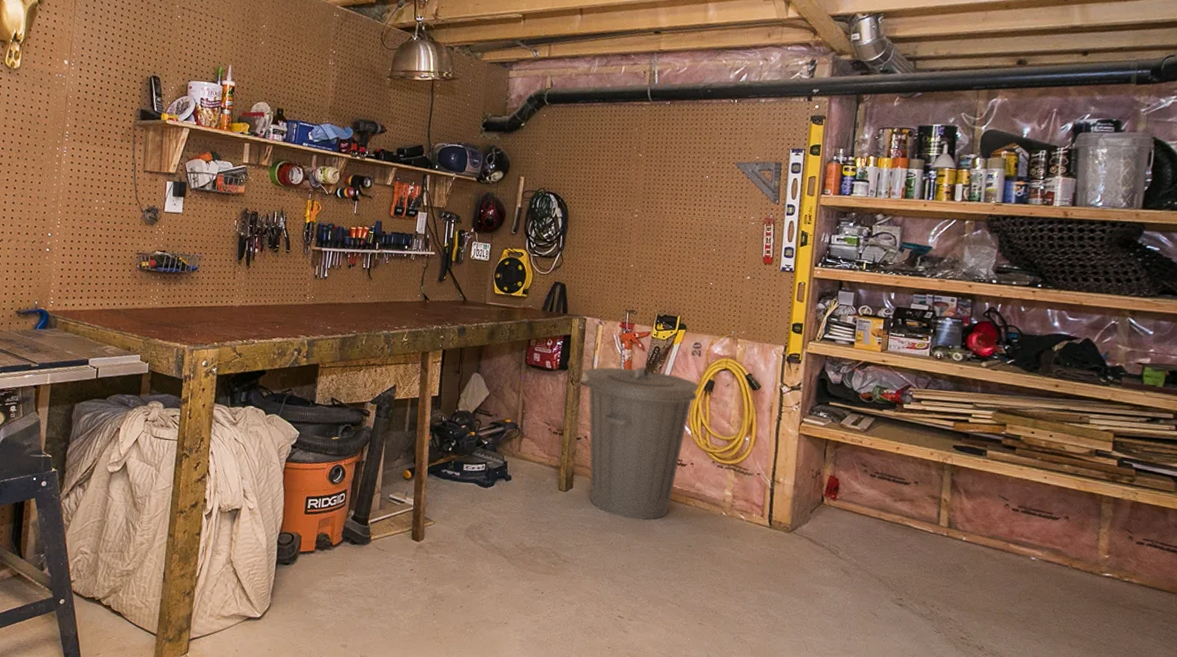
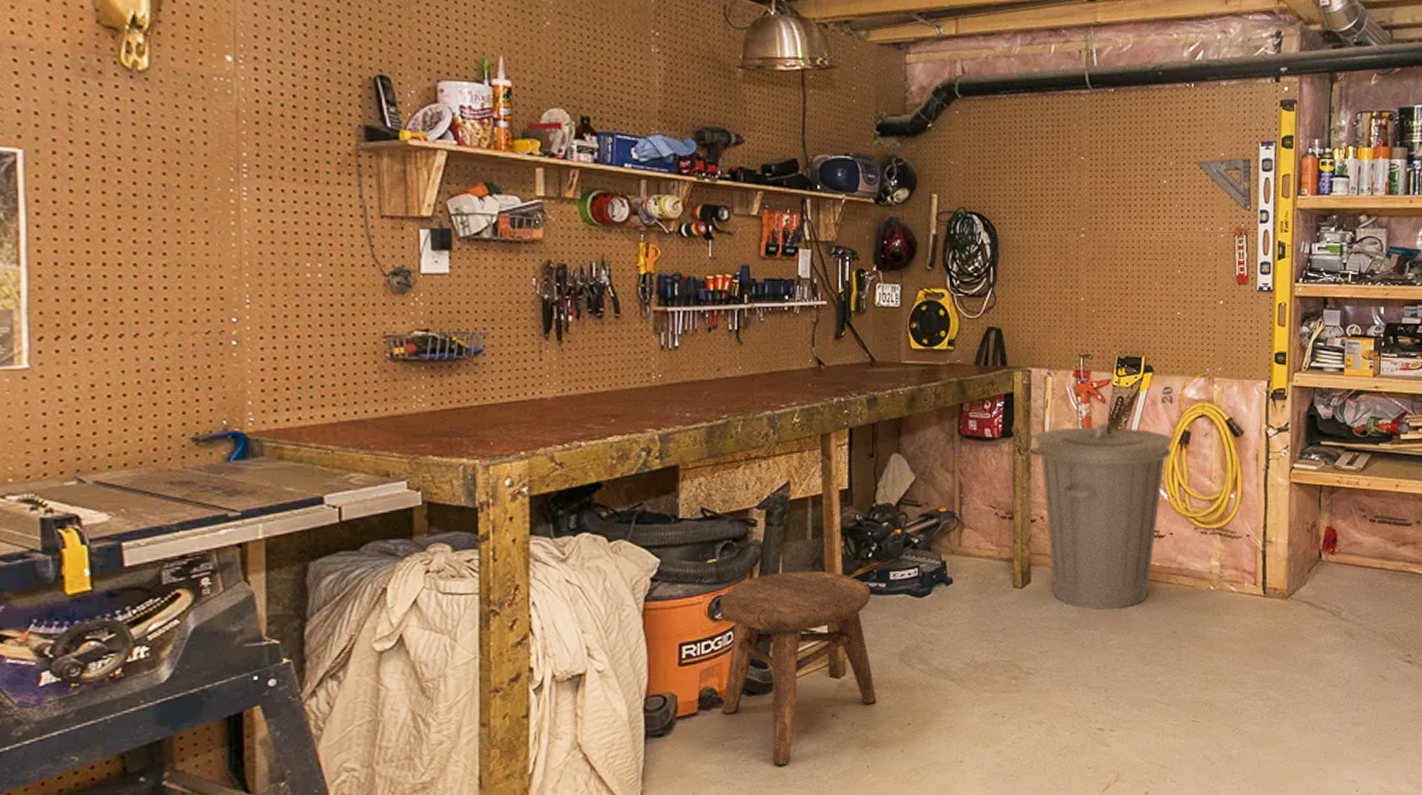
stool: none [331,453,449,602] -> present [719,571,877,765]

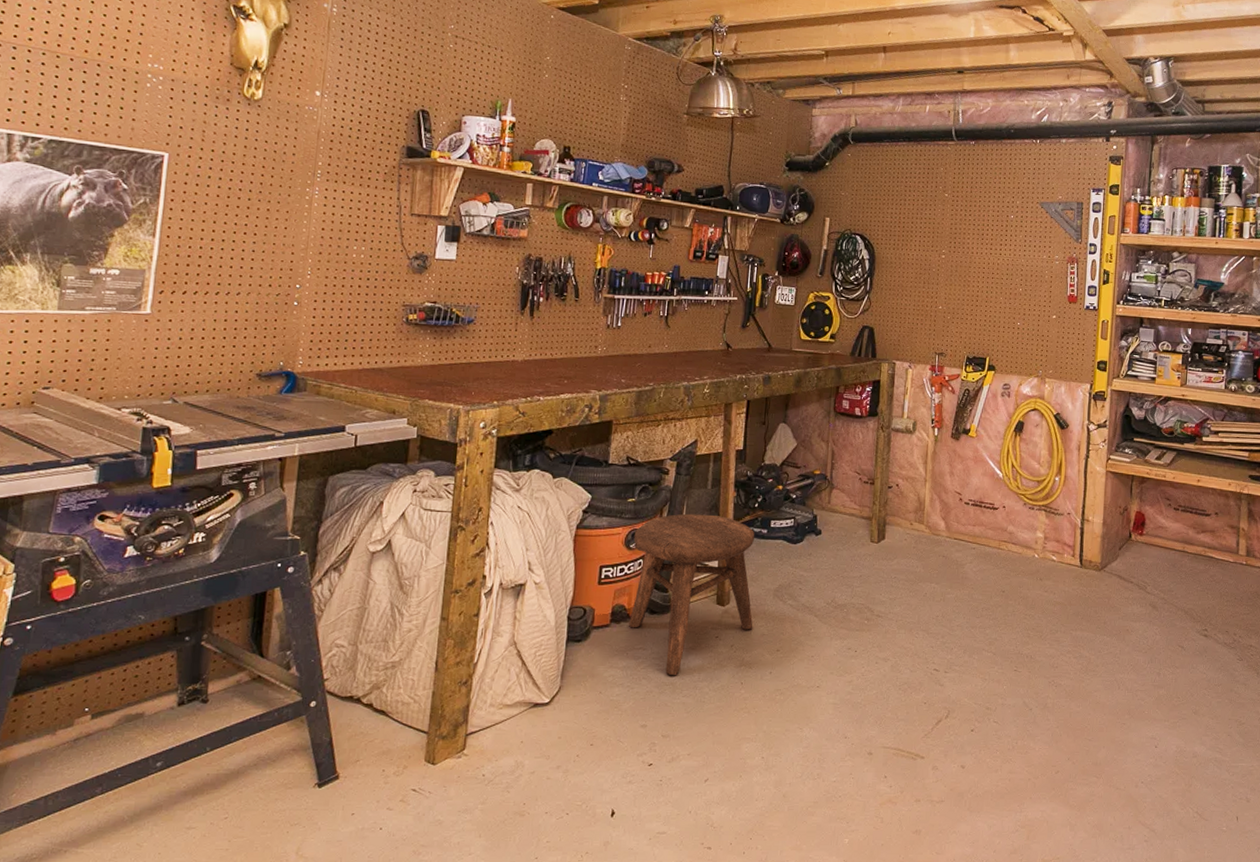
trash can: present [1033,424,1173,611] -> none [894,410,1009,568]

